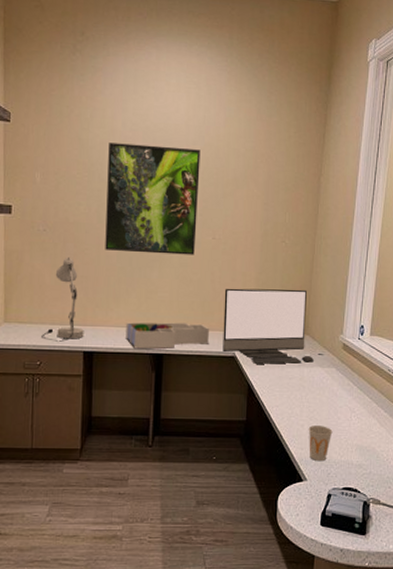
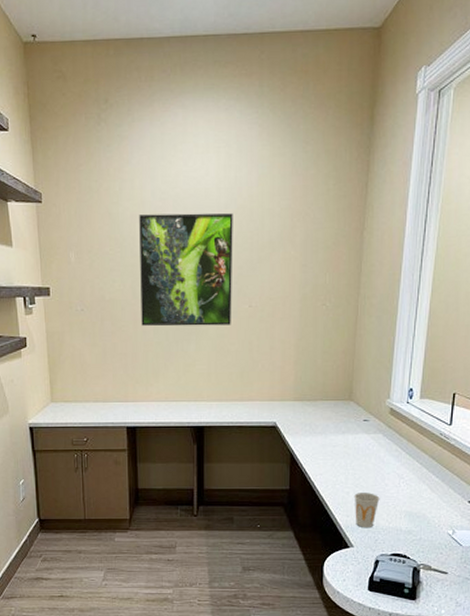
desk lamp: present [41,258,84,342] -> none [86,336,126,418]
desk organizer: present [126,322,209,349] -> none [166,394,249,422]
monitor: present [222,288,315,364] -> none [263,354,360,433]

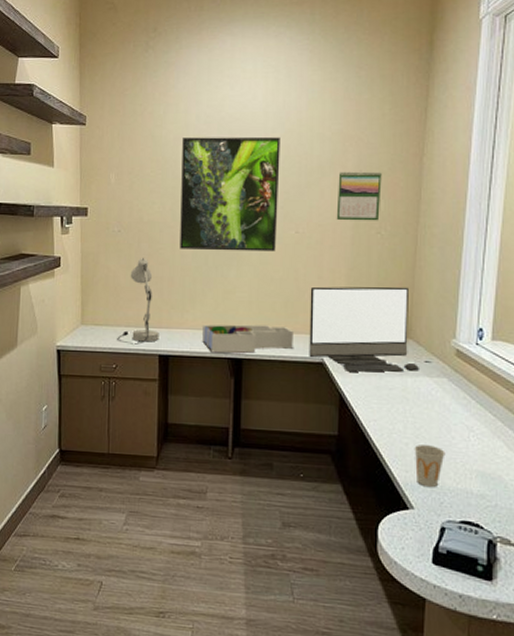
desk lamp: none [86,336,126,418] -> present [117,258,159,345]
desk organizer: none [166,394,249,422] -> present [202,324,293,353]
monitor: none [263,354,360,433] -> present [309,286,420,372]
calendar: none [286,245,327,294] -> present [336,171,382,221]

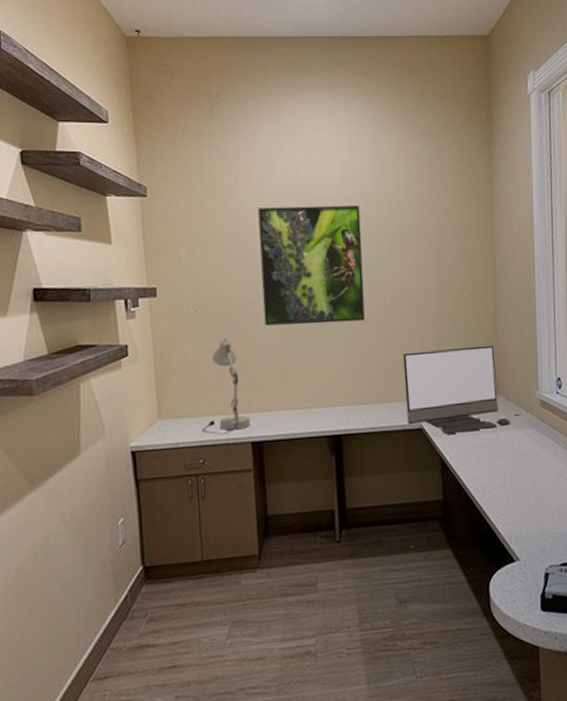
desk organizer: present [202,324,293,353] -> none [297,396,391,433]
calendar: present [336,171,382,221] -> none [418,236,461,286]
cup: present [414,445,446,488] -> none [513,495,542,537]

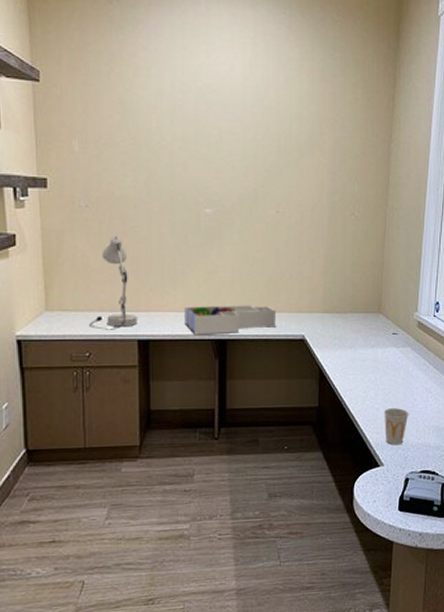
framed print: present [258,205,365,326] -> none [156,106,260,231]
desk organizer: none [297,396,391,433] -> present [184,305,276,335]
monitor: present [402,345,512,434] -> none [291,265,389,346]
cup: none [513,495,542,537] -> present [383,408,409,446]

